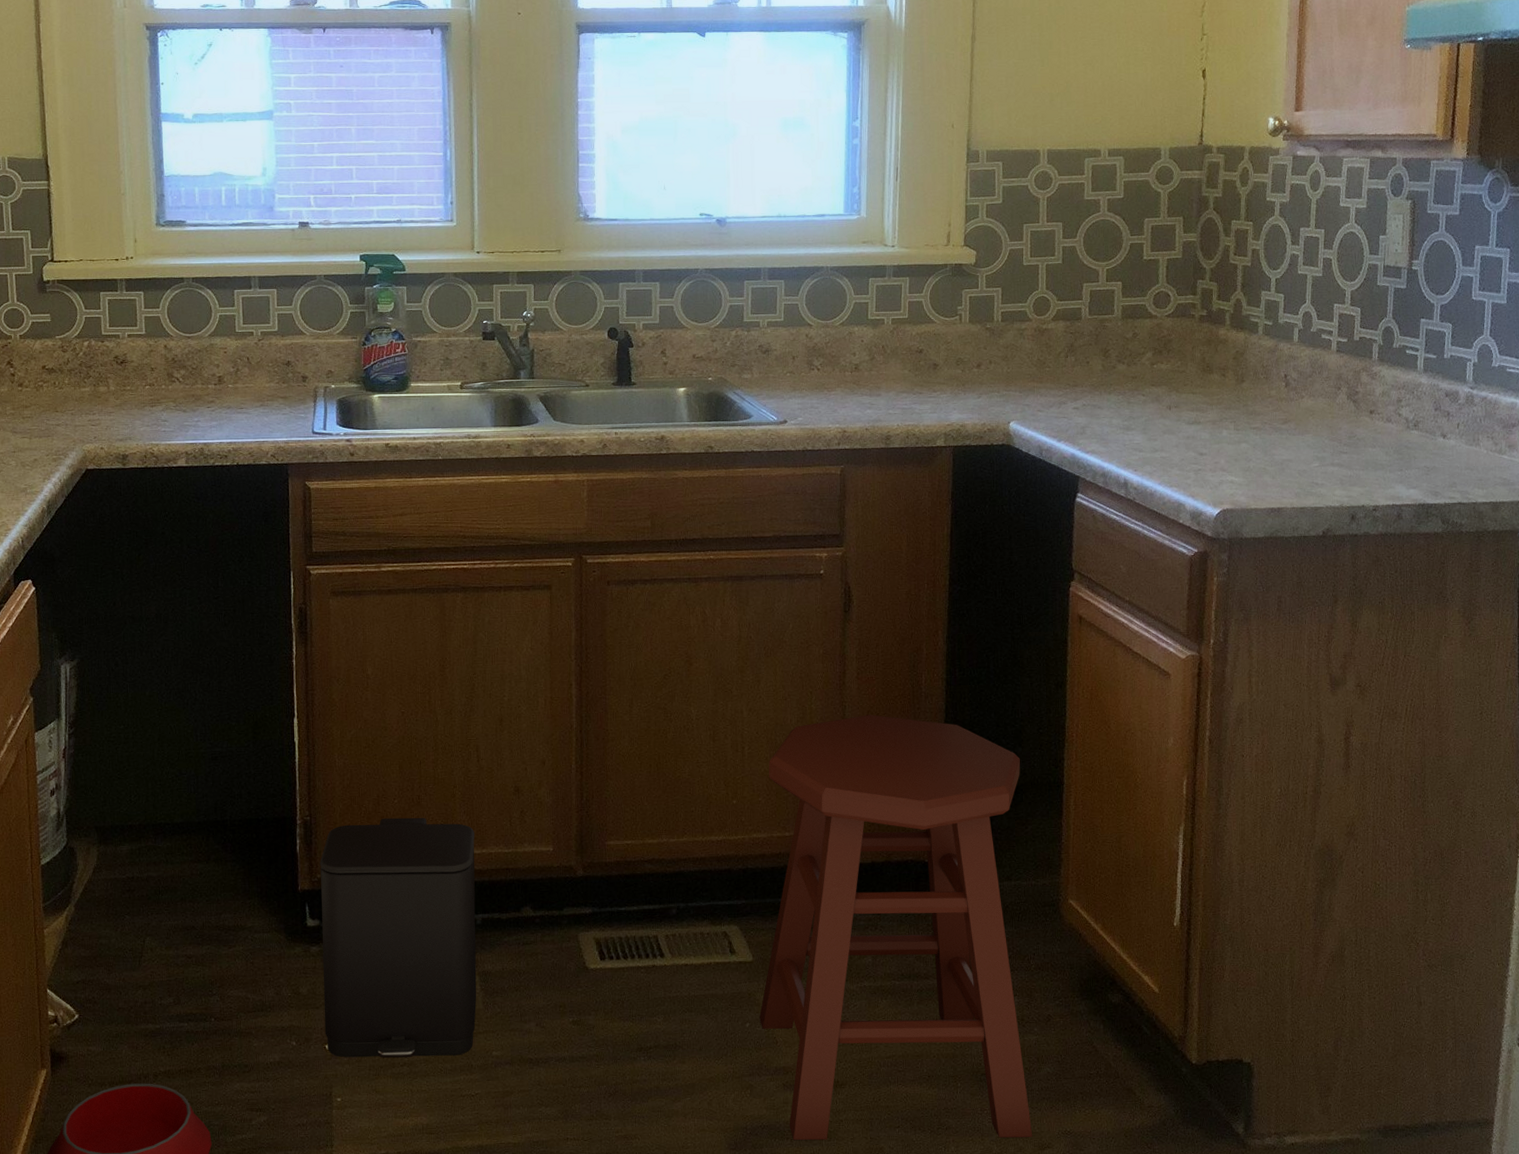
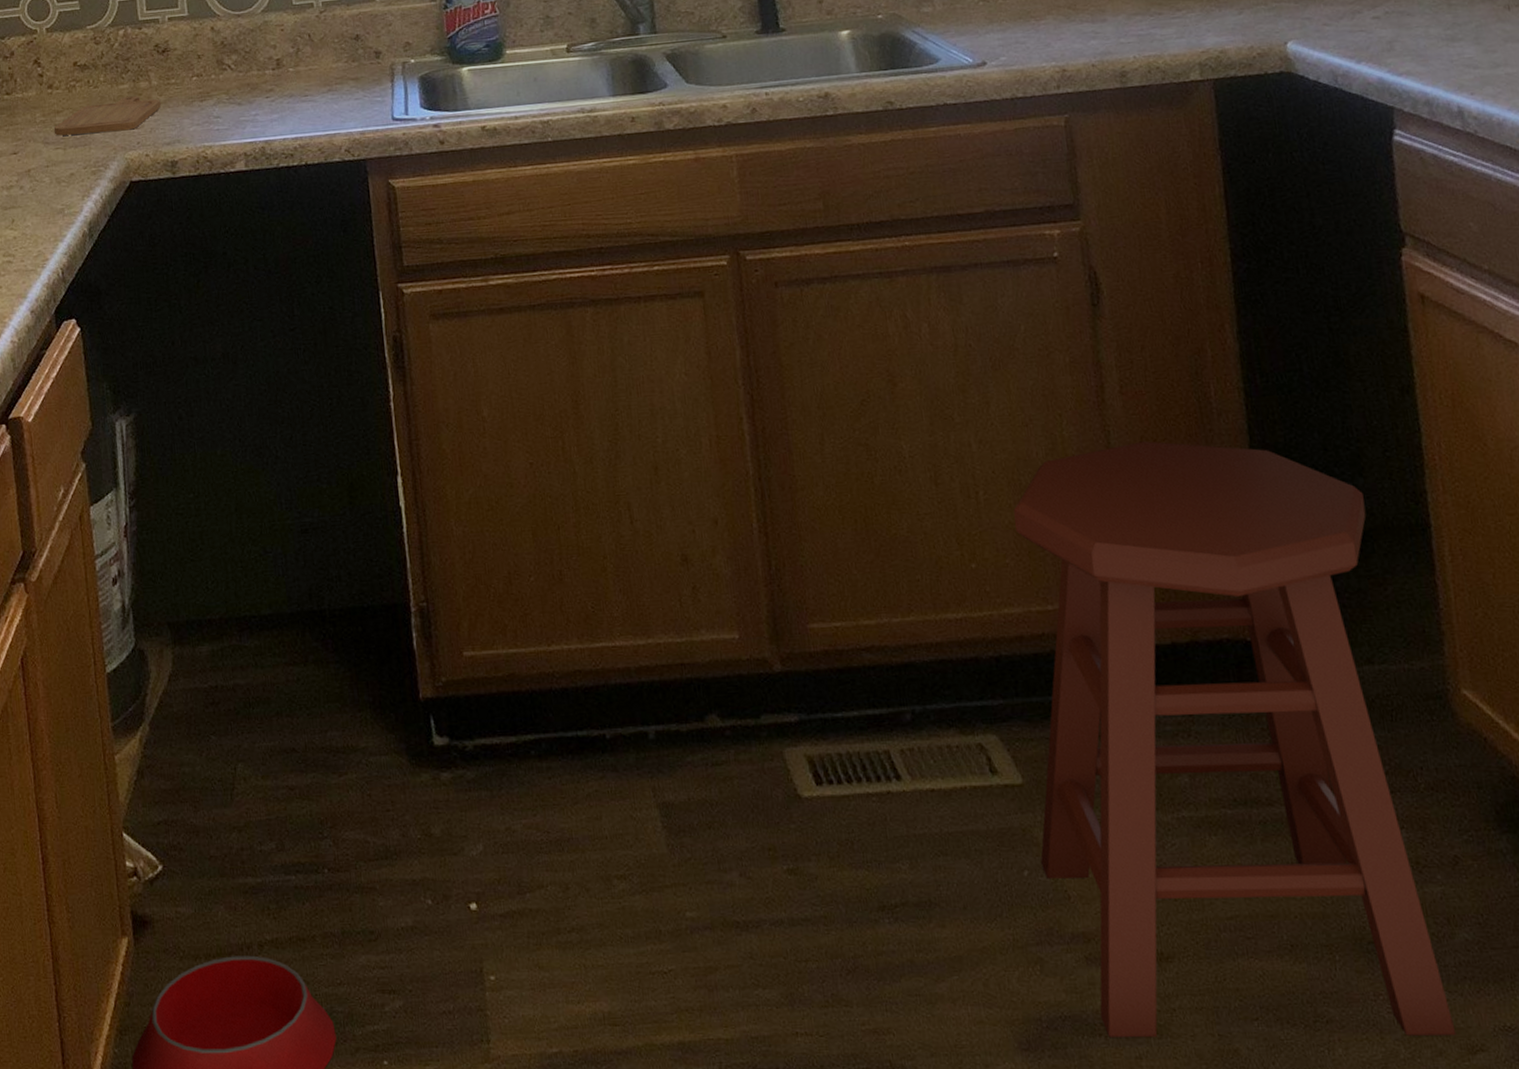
chopping board: none [22,397,117,427] -> present [54,95,161,136]
pedal bin: present [319,817,477,1058] -> none [443,599,660,922]

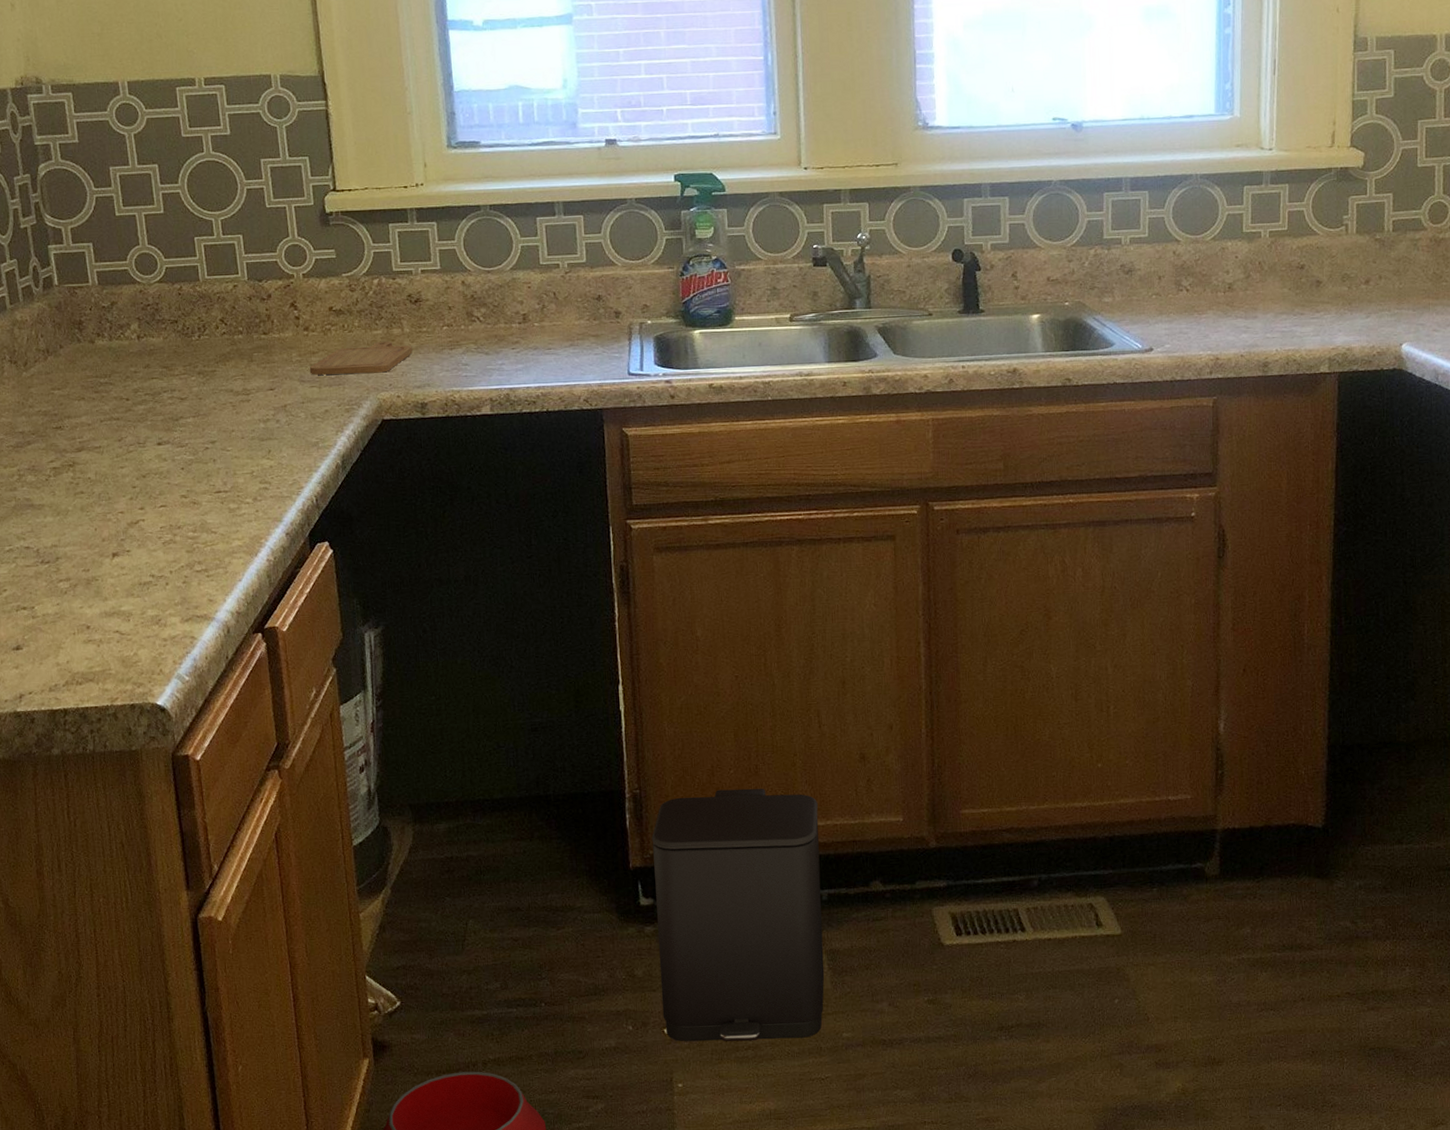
pedal bin: none [443,599,660,922] -> present [651,788,825,1042]
stool: present [1013,441,1457,1038] -> none [1129,668,1425,1121]

